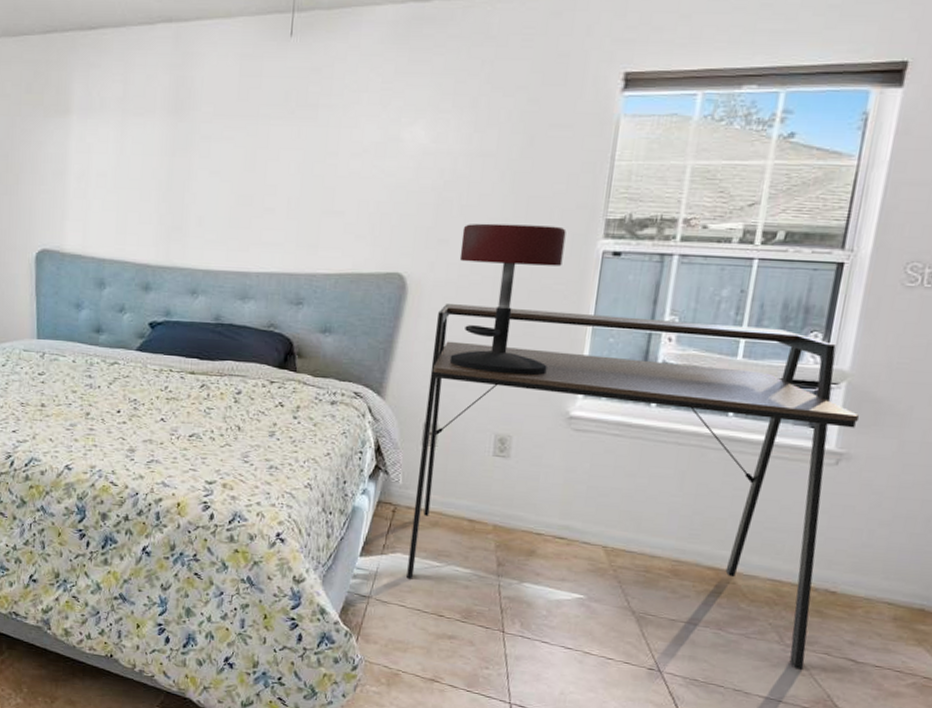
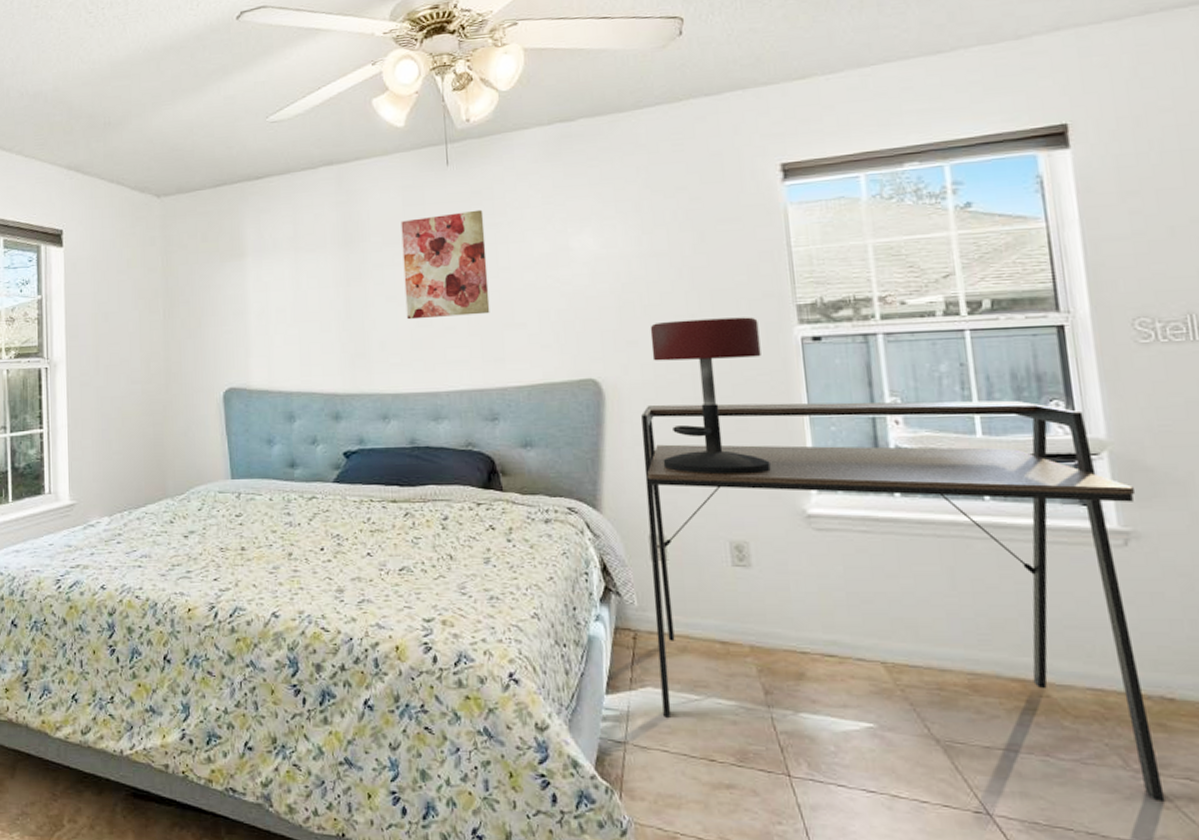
wall art: none [227,88,320,199] -> present [401,209,490,320]

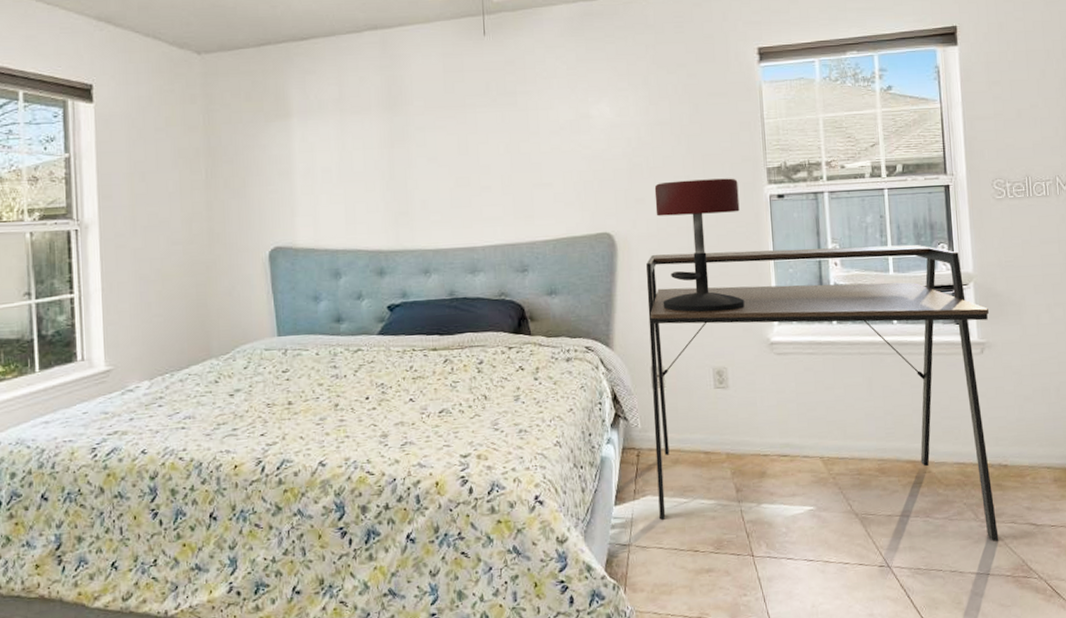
wall art: present [401,209,490,320] -> none [441,78,521,180]

